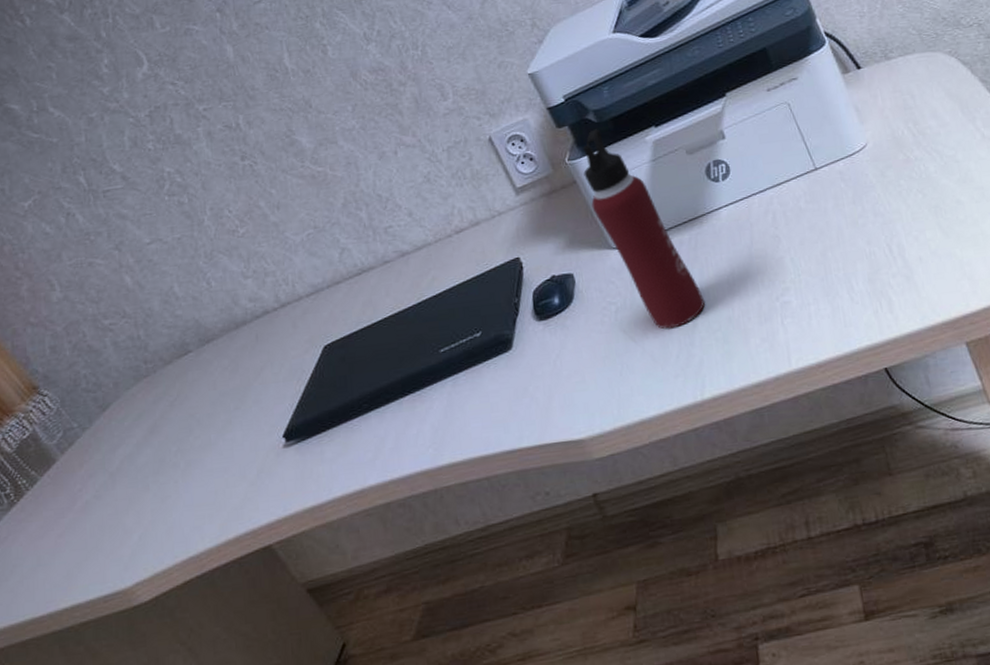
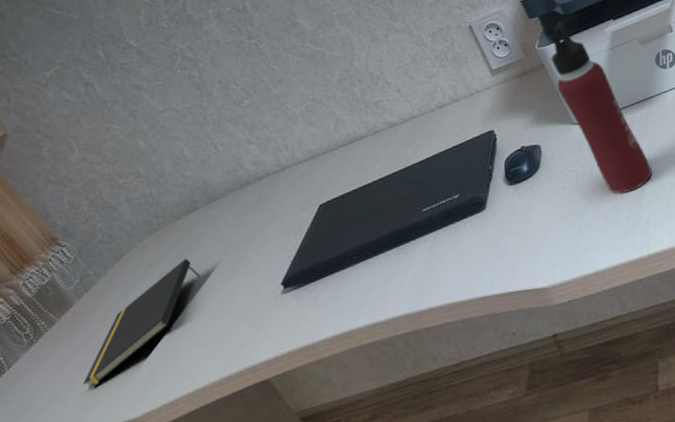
notepad: none [67,408,193,556] -> present [82,258,200,389]

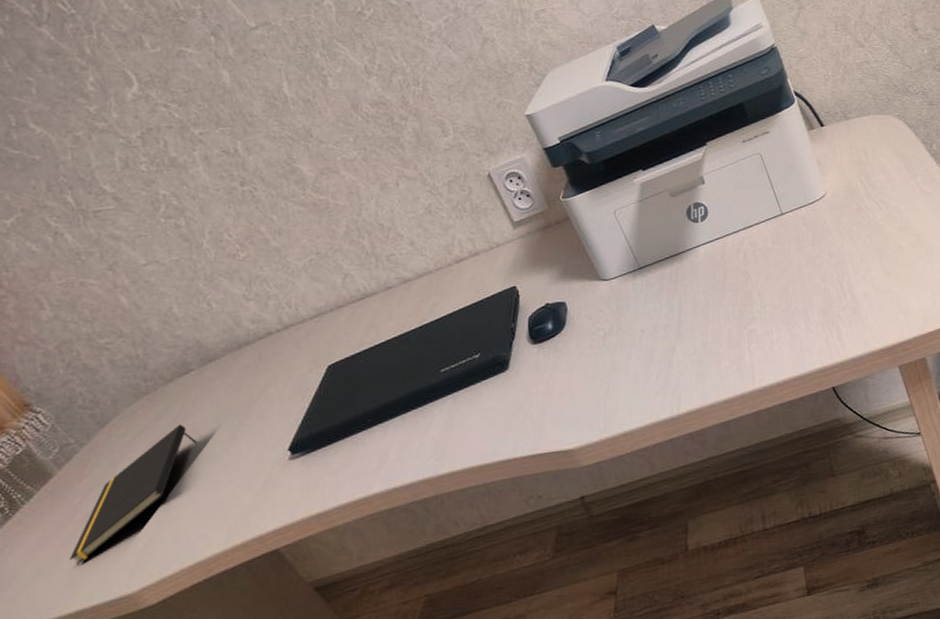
water bottle: present [551,20,652,194] -> none [576,170,683,353]

